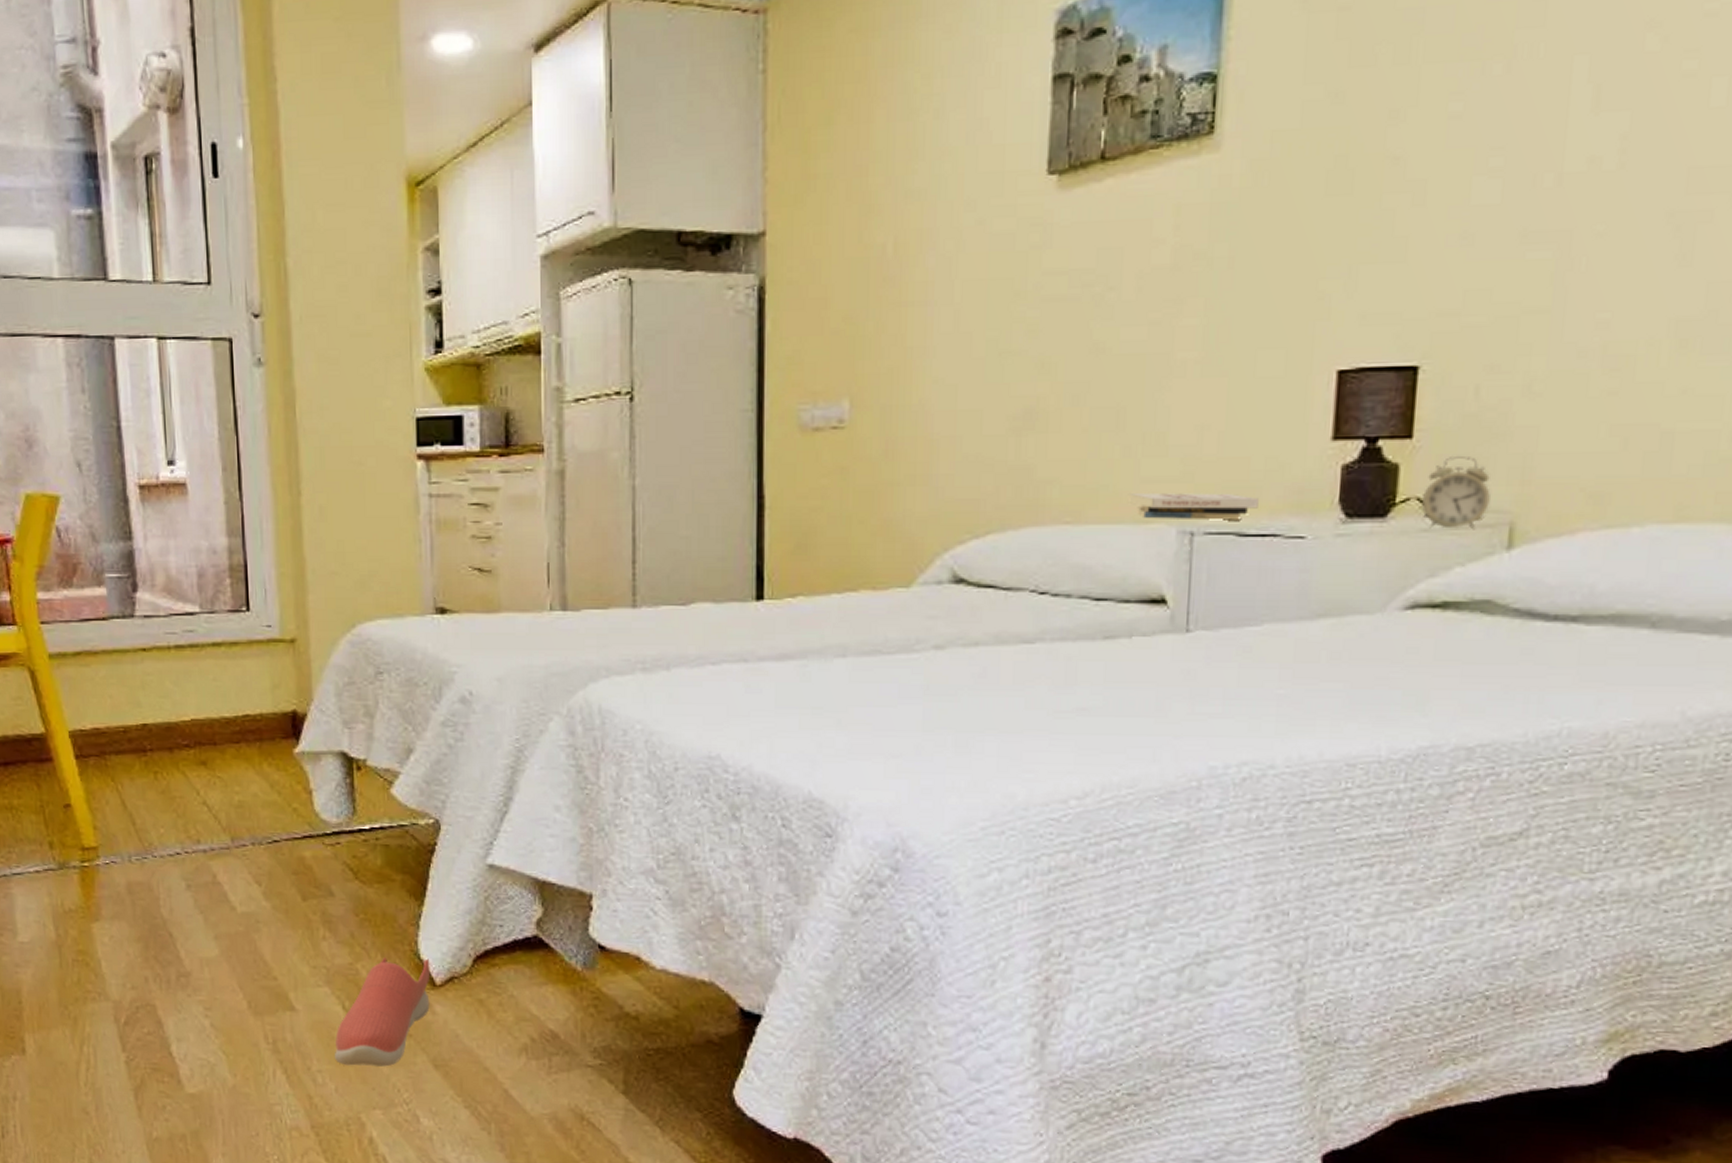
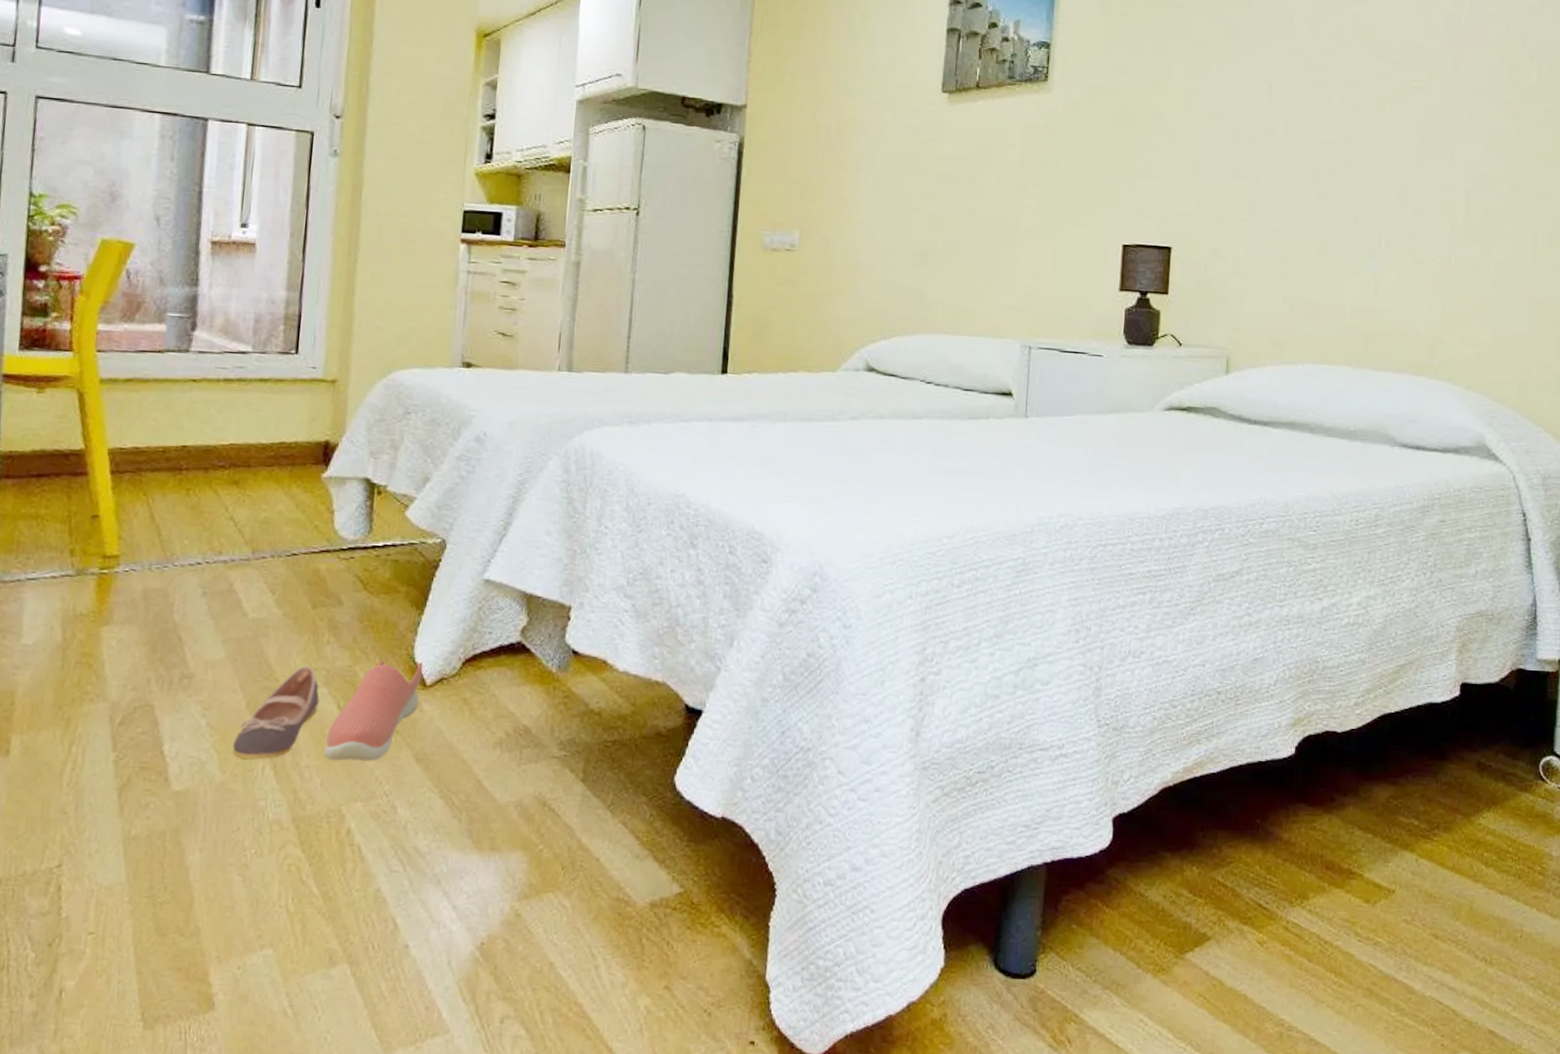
shoe: none [239,964,323,1063] -> present [232,666,320,760]
books: present [1127,493,1259,521] -> none [988,316,1073,341]
alarm clock: present [1422,455,1490,530] -> none [1174,308,1215,359]

